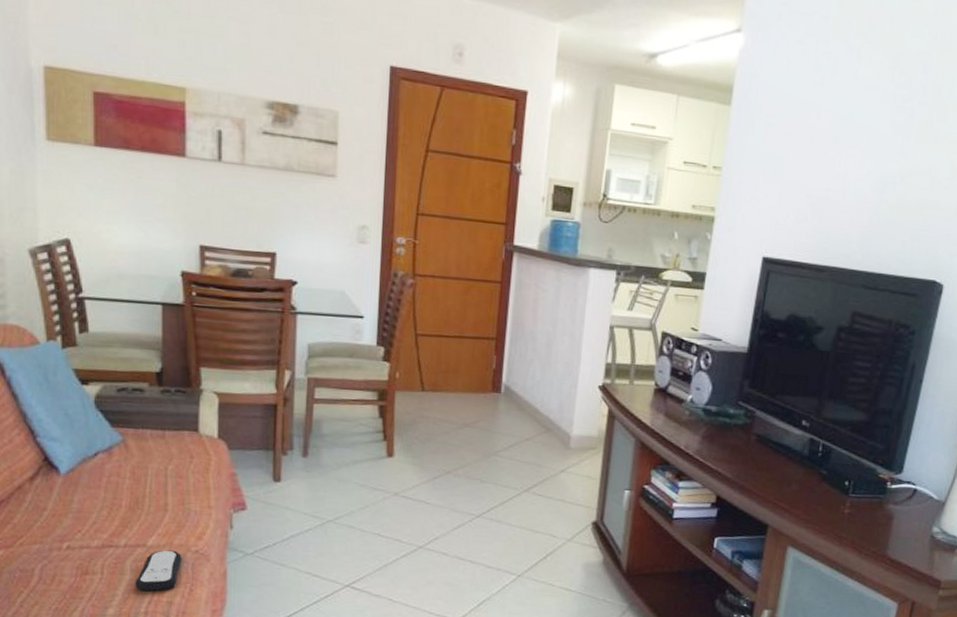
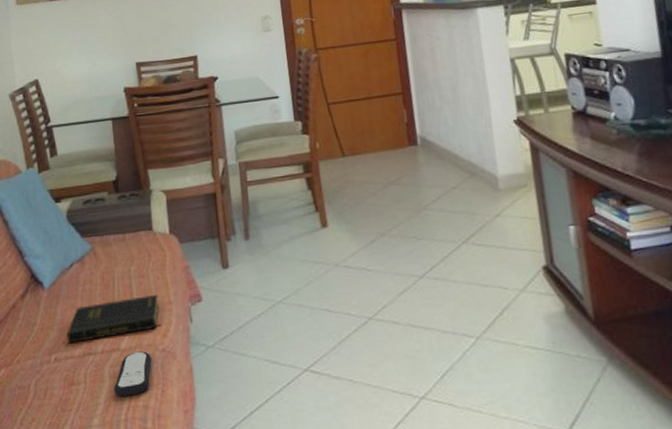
book: none [84,496,198,534] -> present [66,294,162,344]

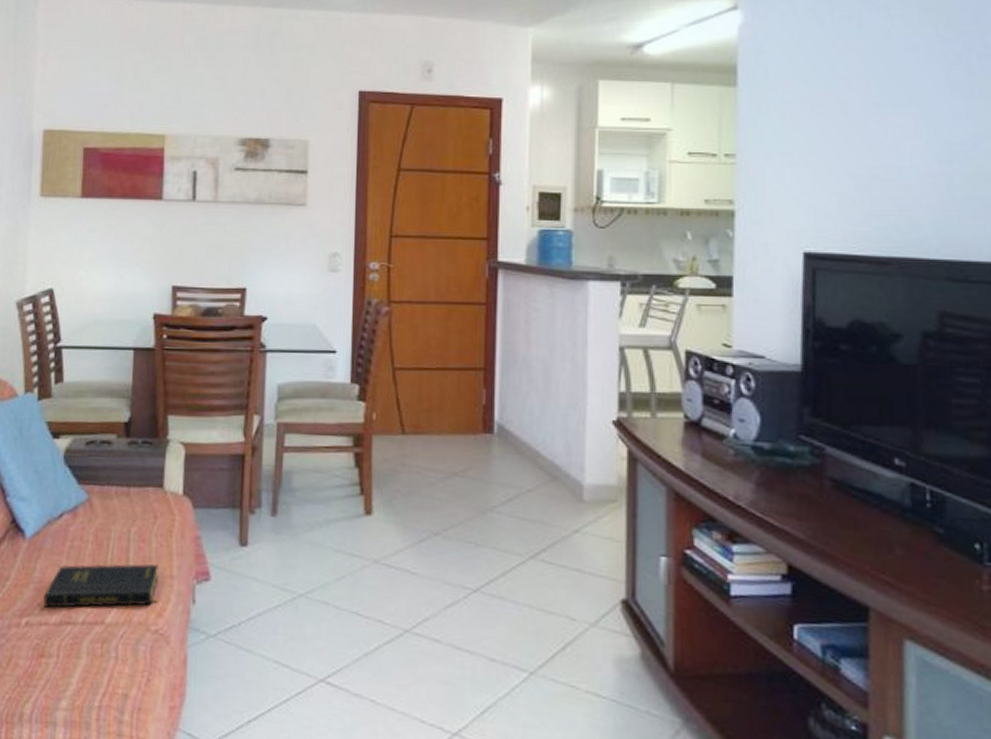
remote control: present [114,351,152,397] -> none [90,628,140,681]

